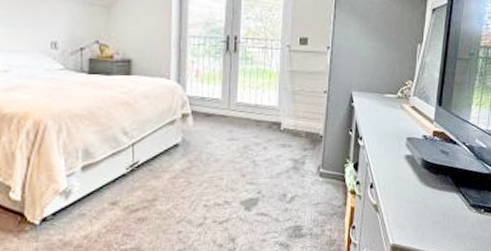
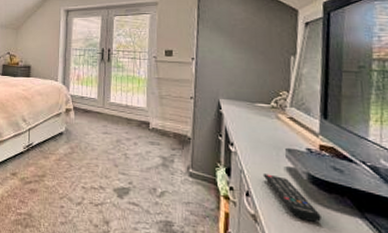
remote control: none [385,164,429,203] -> present [262,174,321,222]

